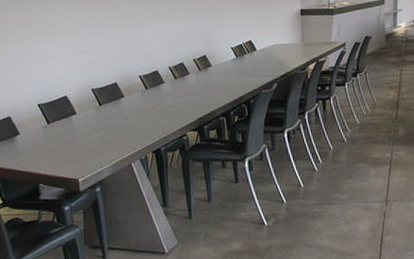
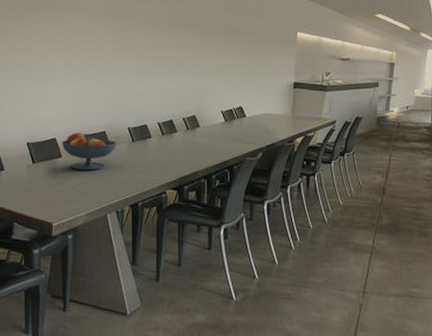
fruit bowl: none [74,87,130,125] -> present [62,132,117,171]

